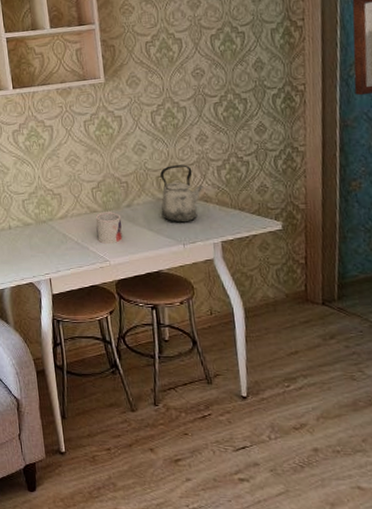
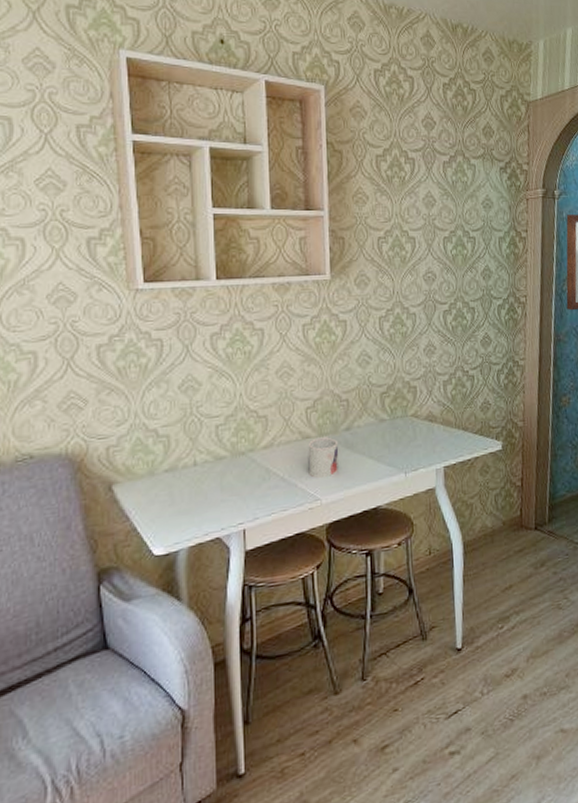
kettle: present [160,164,204,223] -> none [383,379,429,448]

